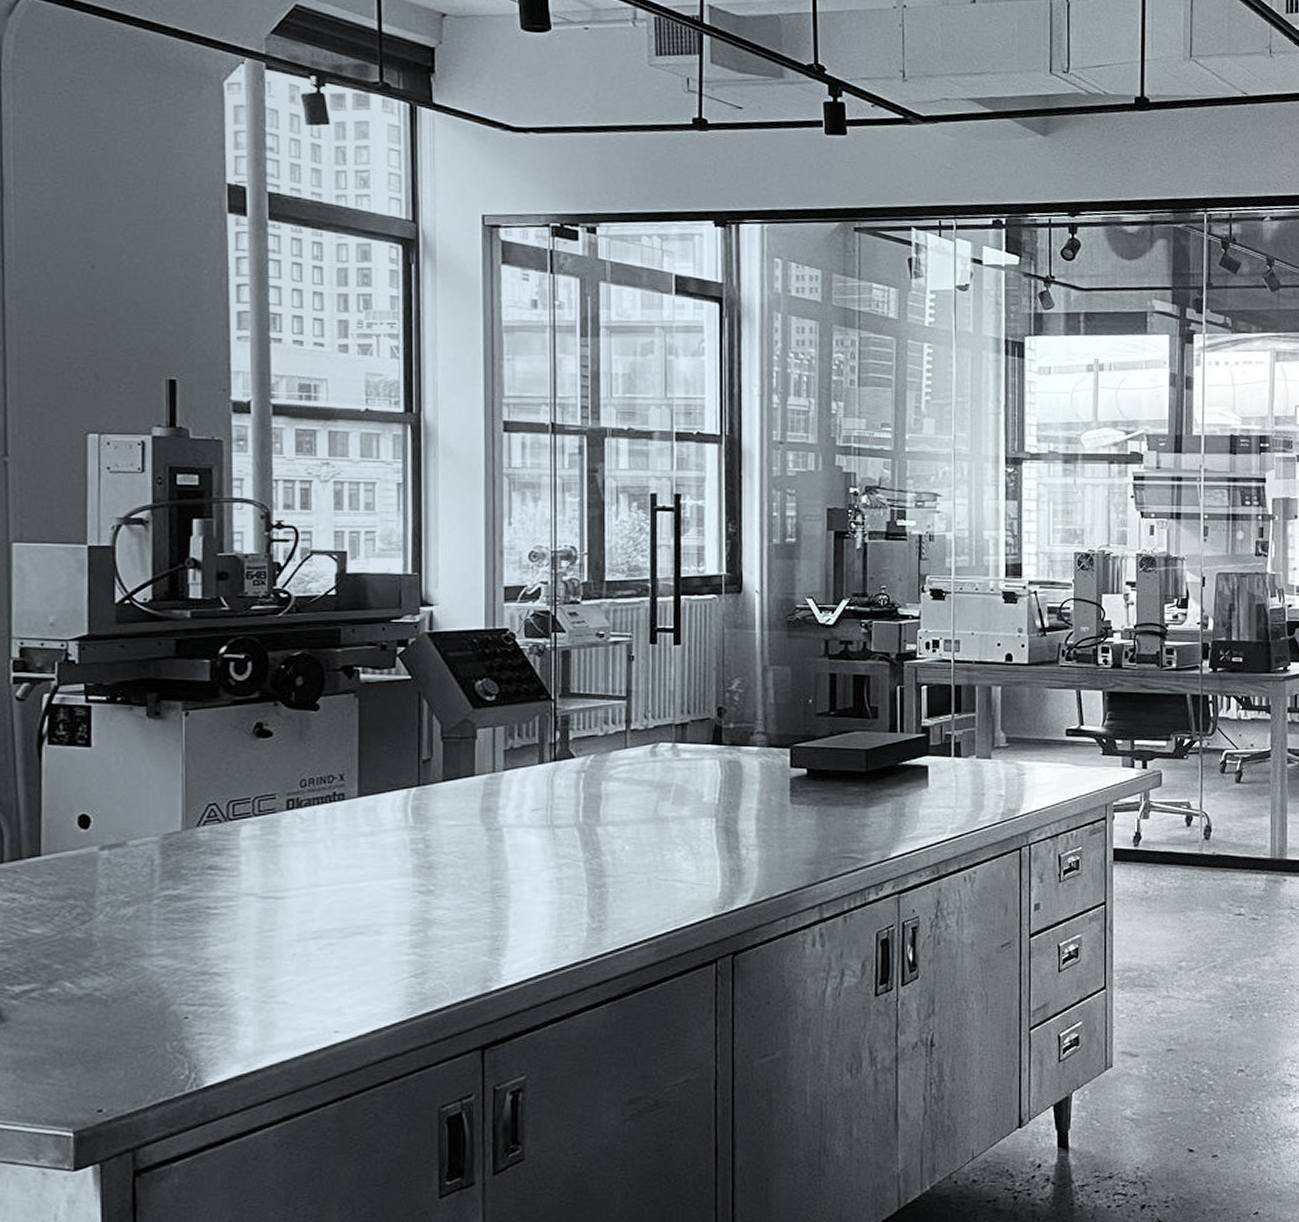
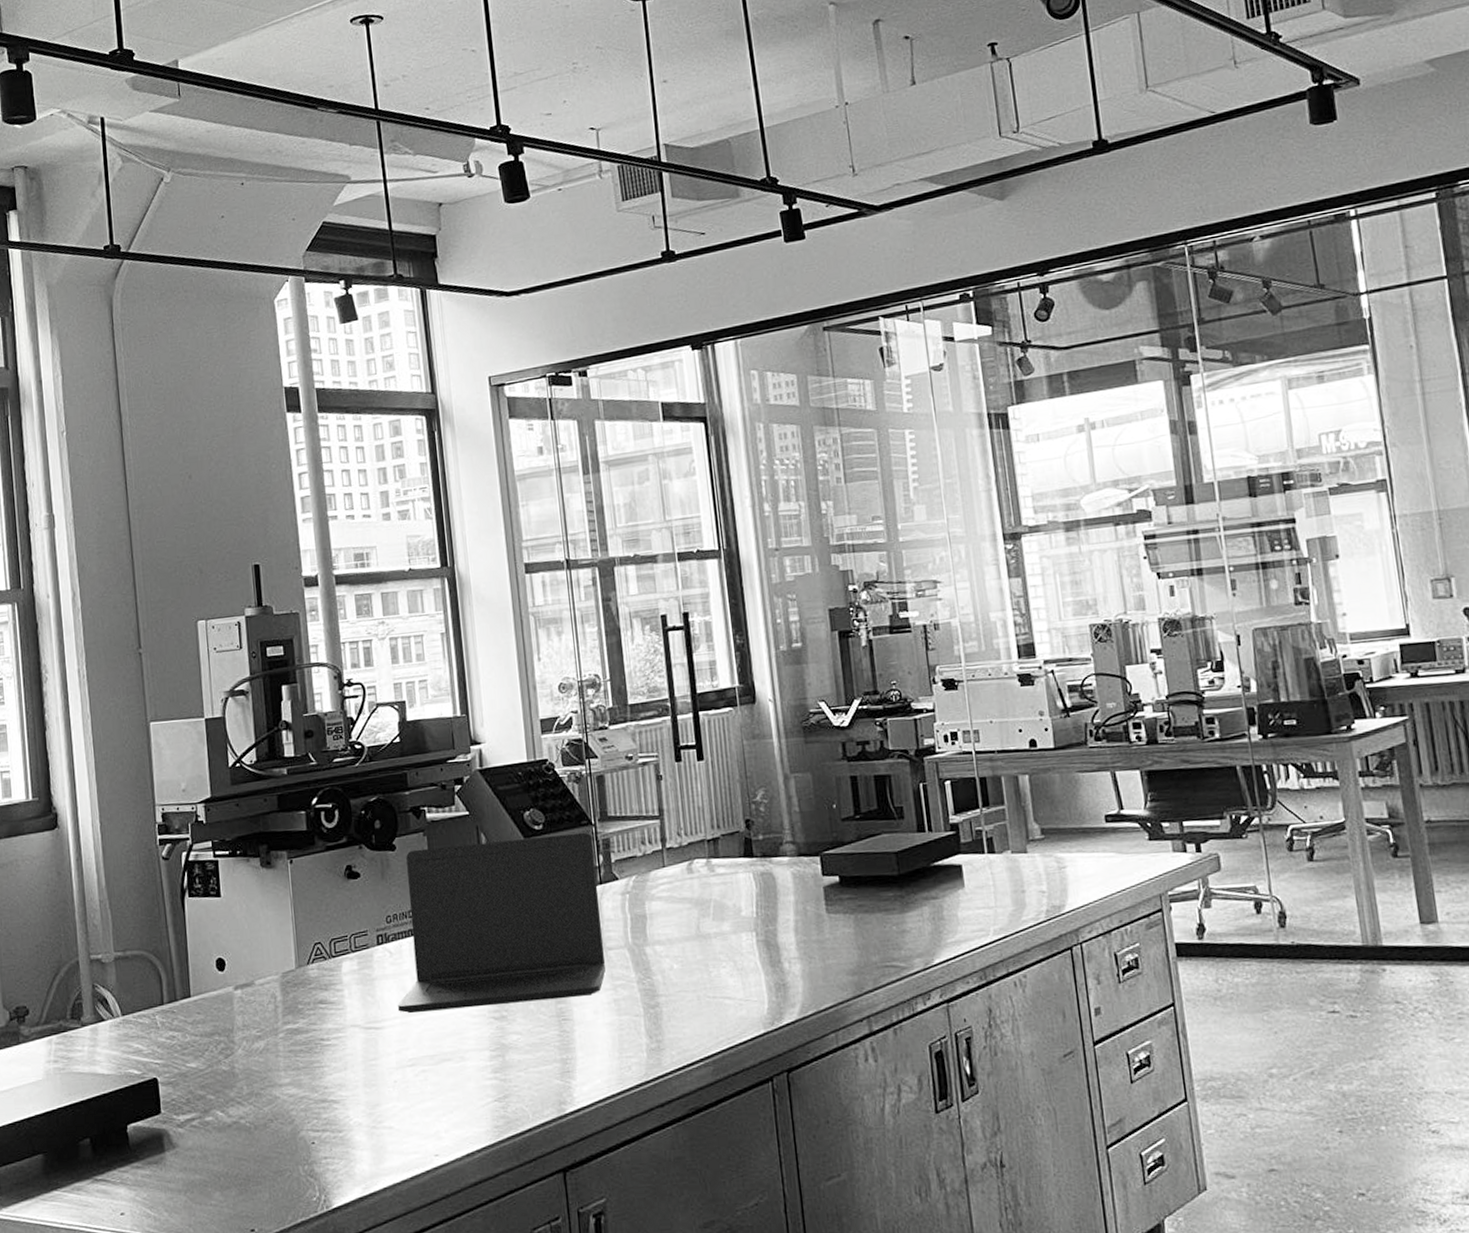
laptop: none [306,707,552,883] -> present [398,832,606,1013]

